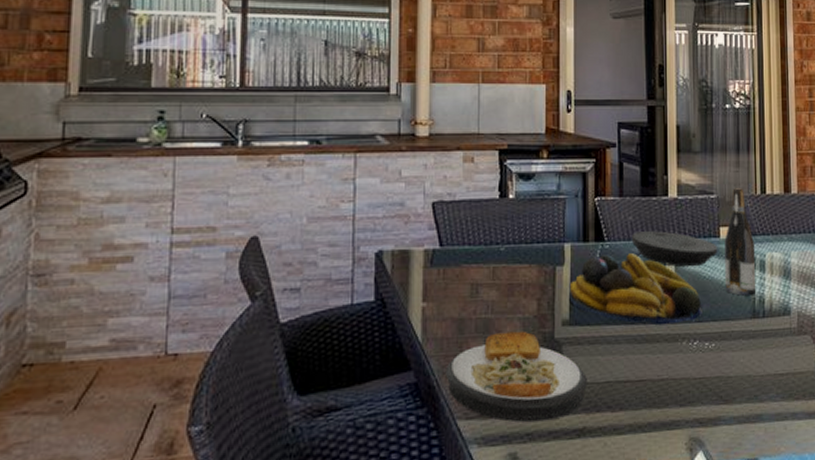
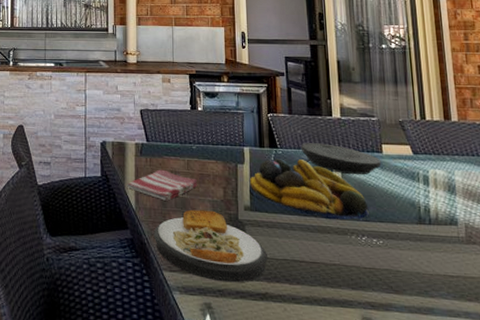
dish towel: none [409,283,506,325] -> present [126,169,198,201]
wine bottle: present [724,187,756,296] -> none [387,112,421,204]

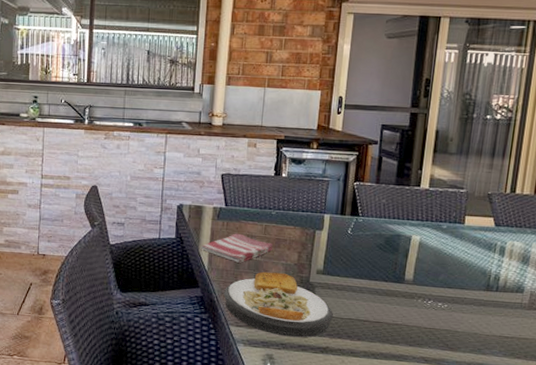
fruit bowl: present [249,158,371,222] -> none [324,226,440,287]
plate: present [301,143,382,175] -> none [383,212,462,245]

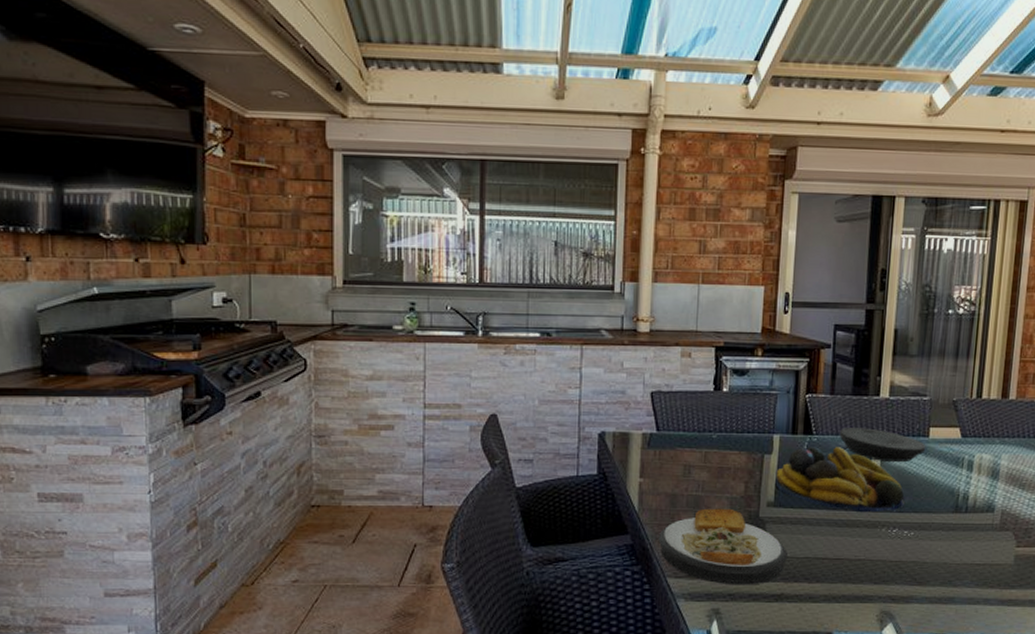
dish towel: present [200,233,273,263] -> none [628,463,716,500]
fruit bowl: none [324,226,440,287] -> present [775,447,905,513]
plate: none [383,212,462,245] -> present [840,428,926,463]

